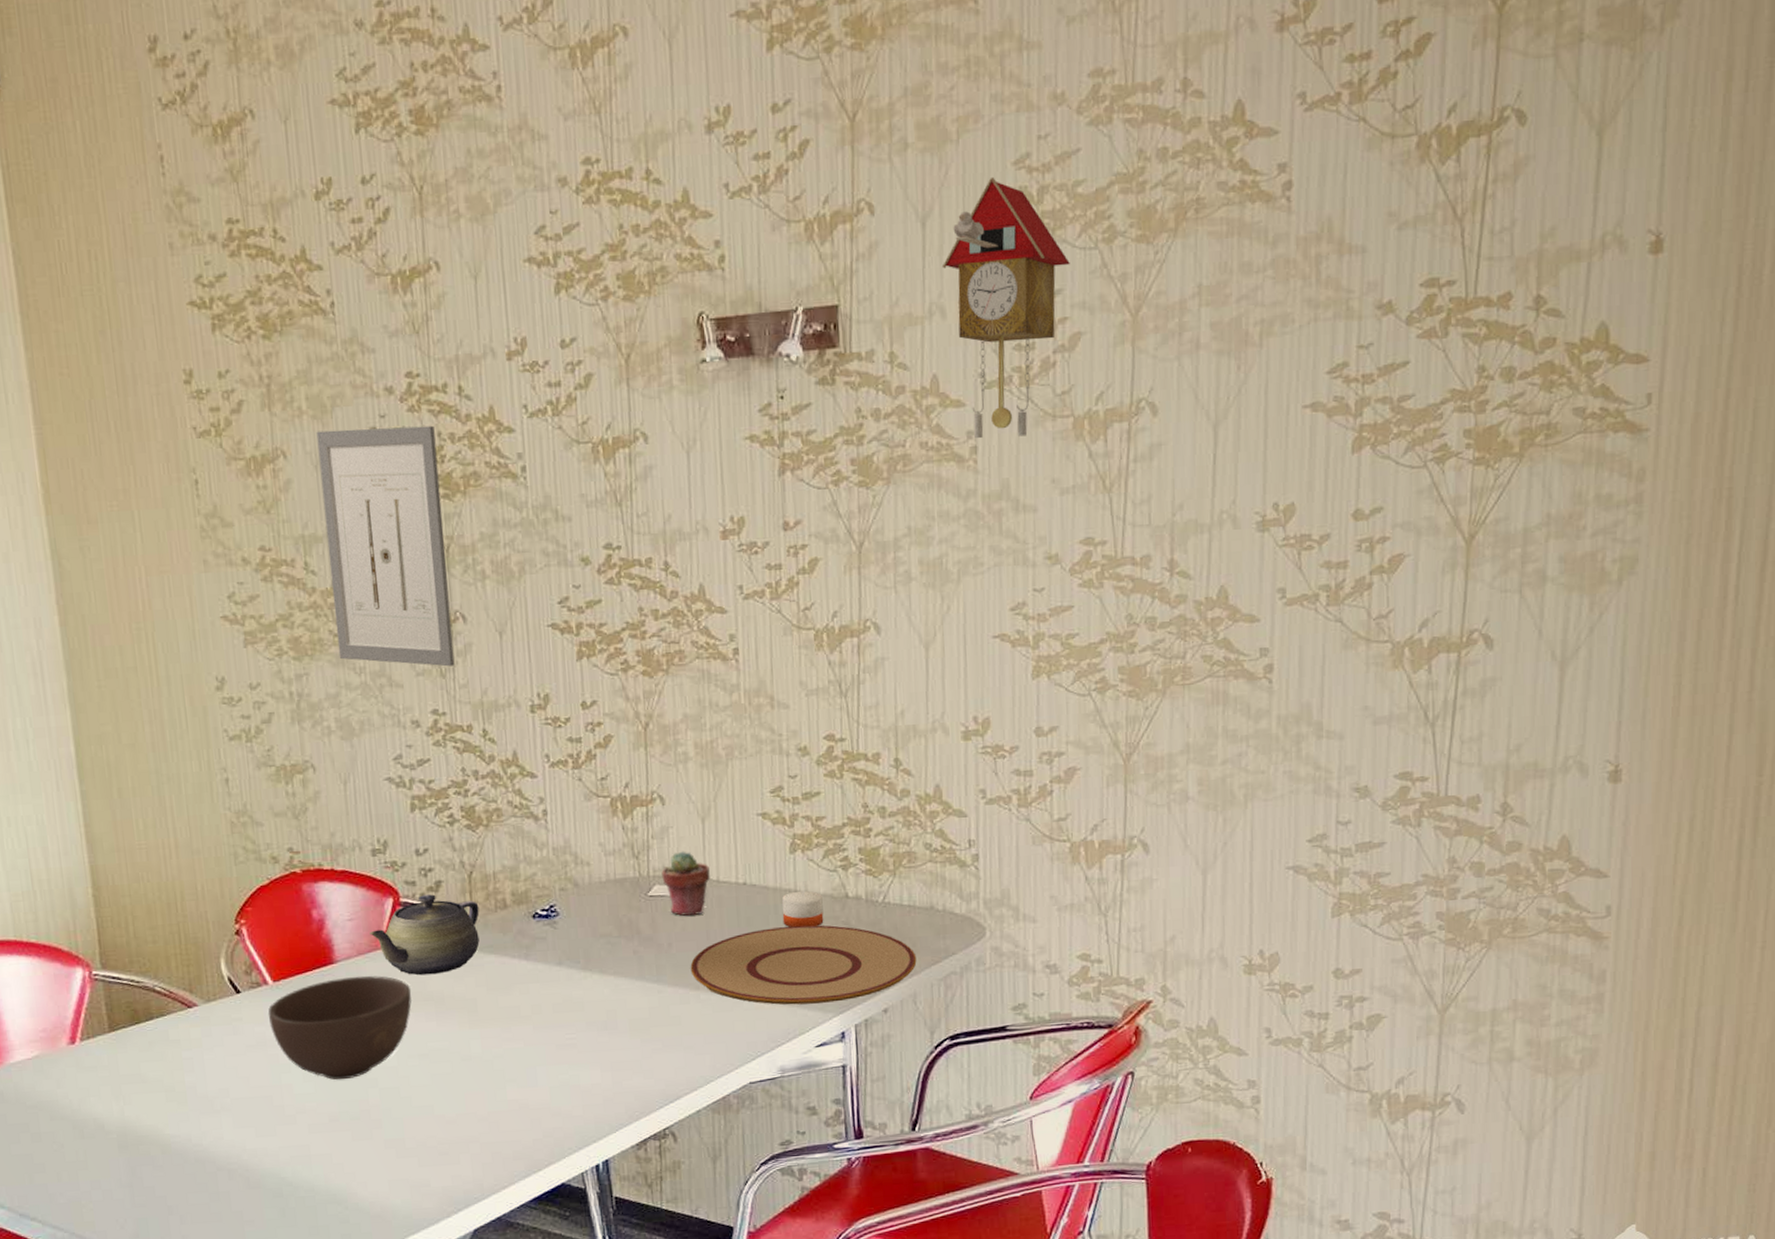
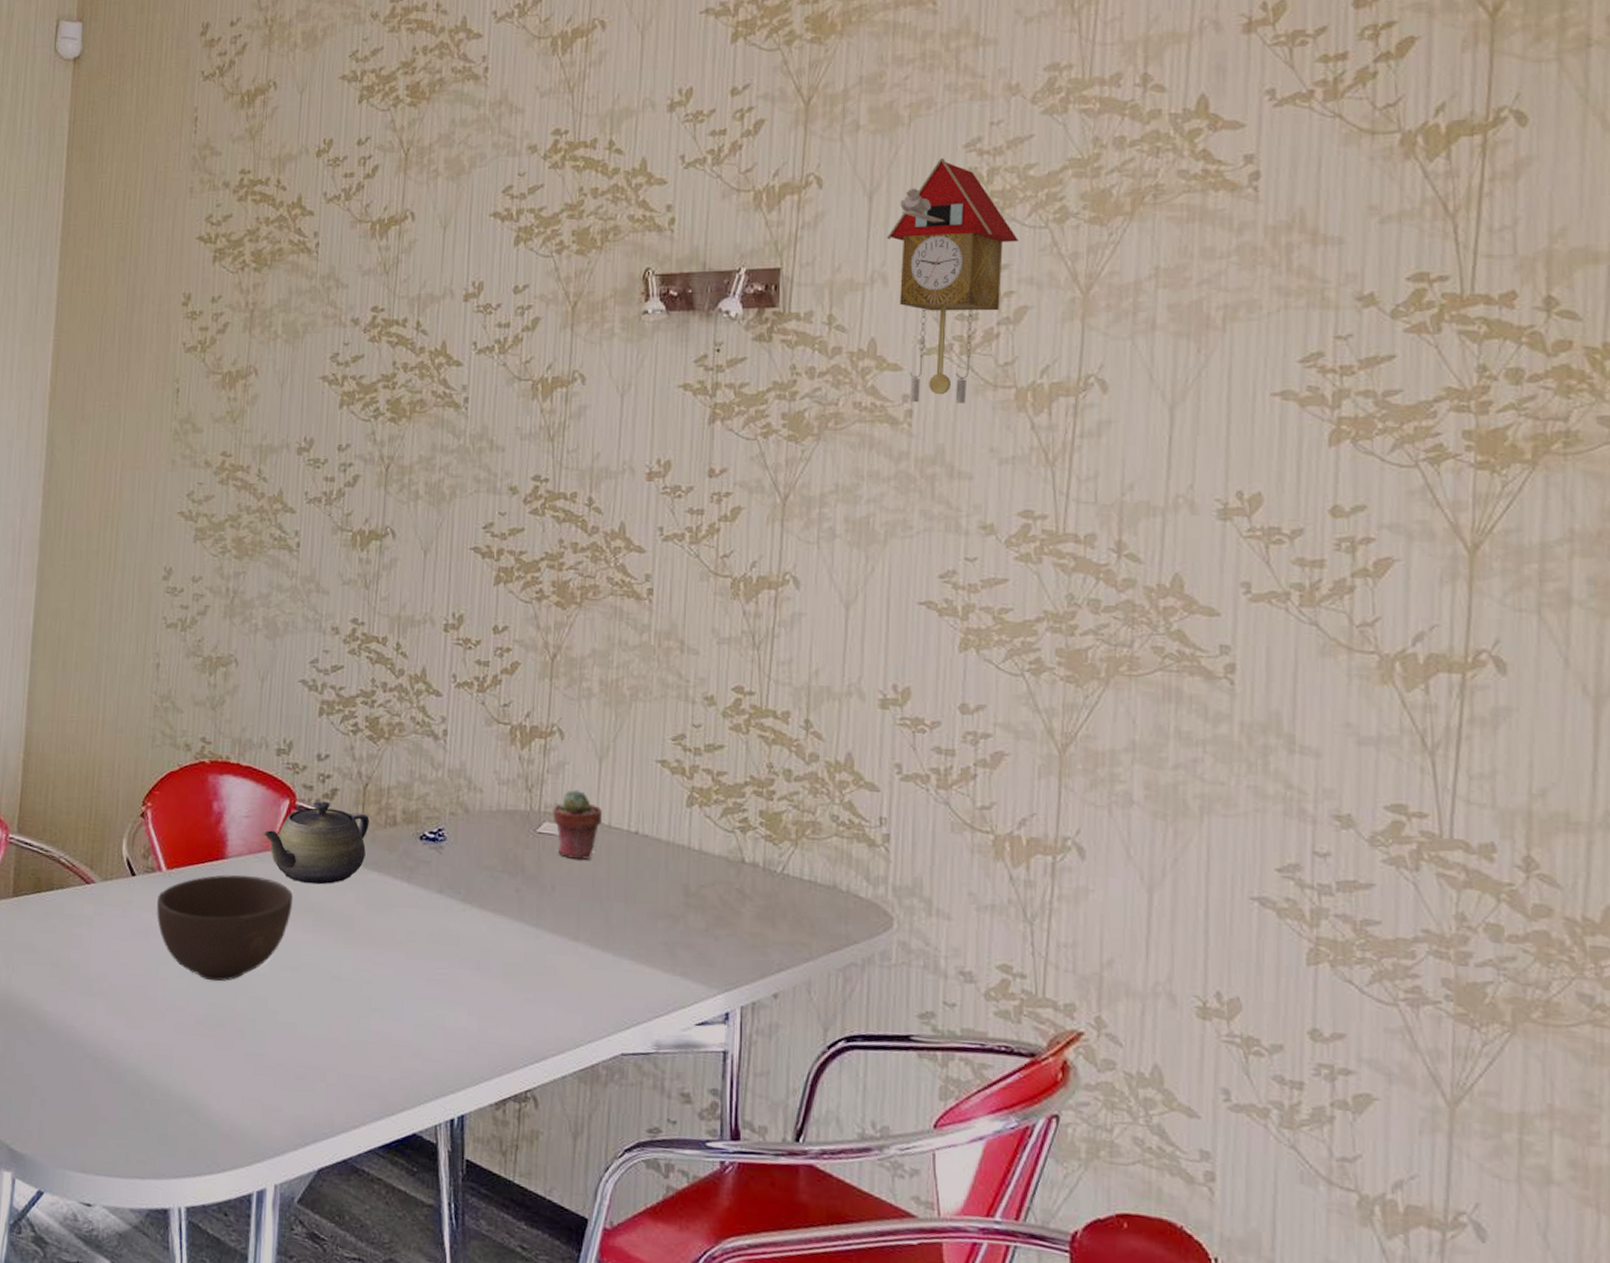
wall art: present [316,425,455,667] -> none [275,353,391,579]
plate: present [690,925,917,1005] -> none [571,884,814,978]
candle: present [782,890,824,928] -> none [673,848,717,890]

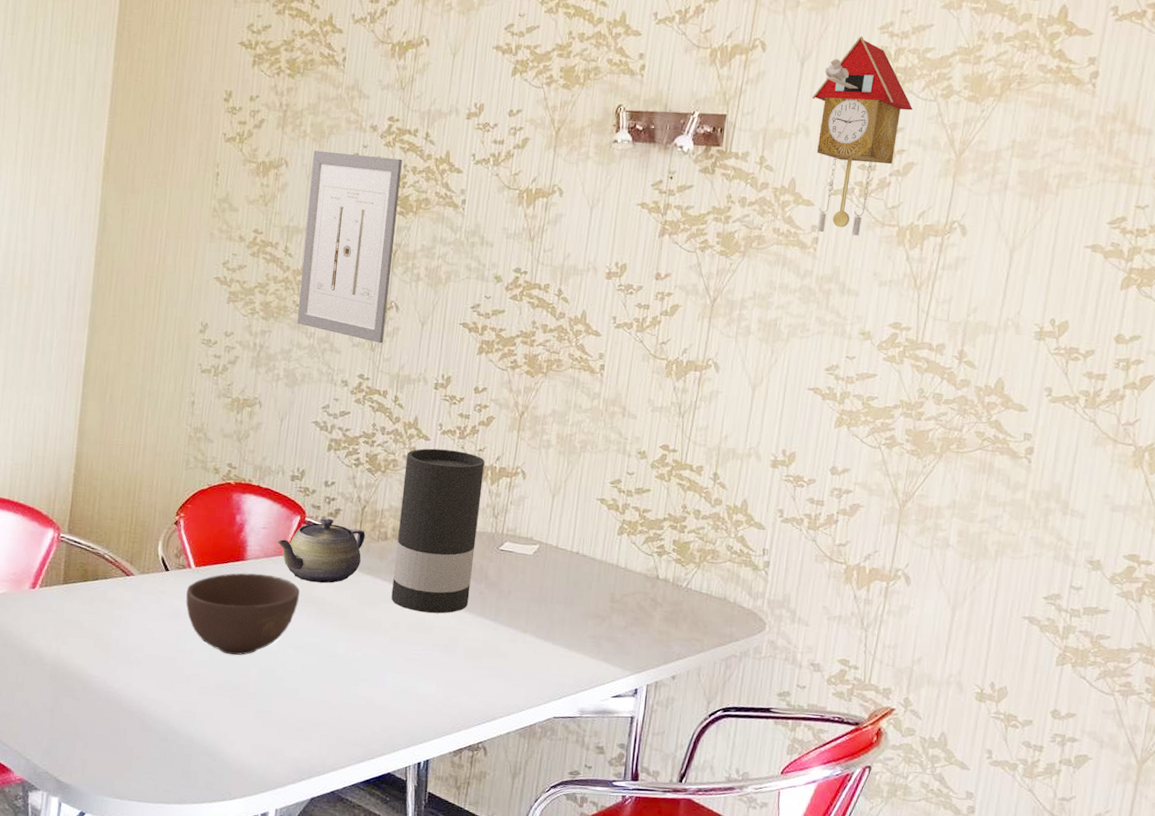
wall art: none [275,353,391,579] -> present [296,150,402,343]
vase: none [405,706,511,919] -> present [391,448,485,614]
potted succulent: present [553,789,602,860] -> none [513,518,552,572]

